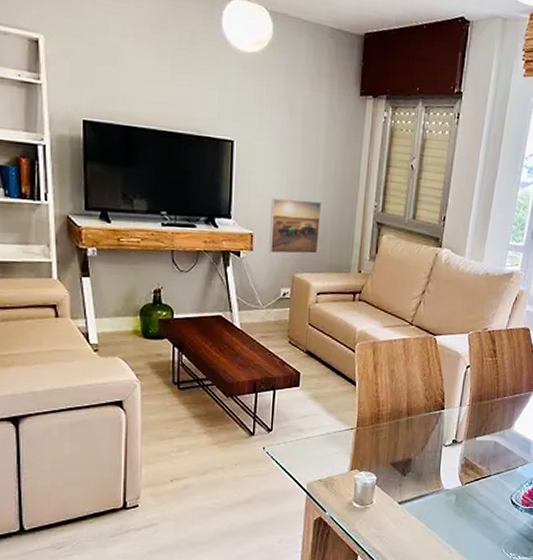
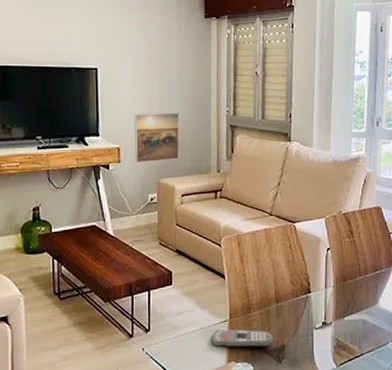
remote control: none [335,436,400,459] -> present [211,329,273,348]

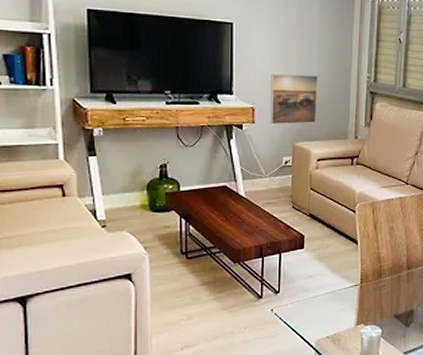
remote control: present [211,329,273,348] -> none [341,293,402,312]

